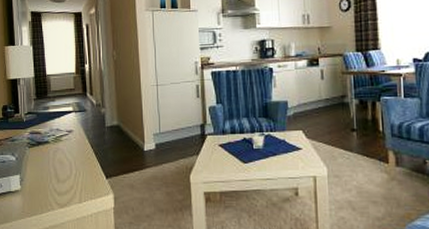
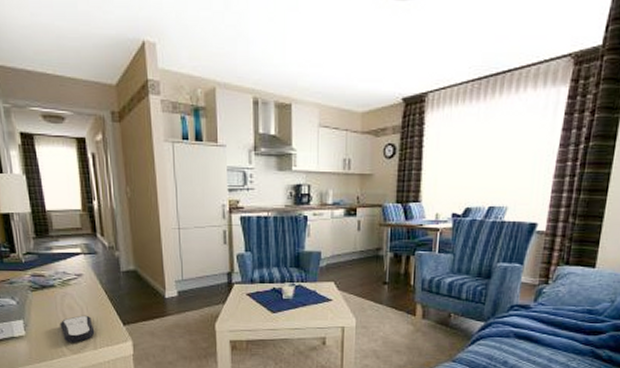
remote control: none [50,169,81,197] -> present [59,315,95,343]

